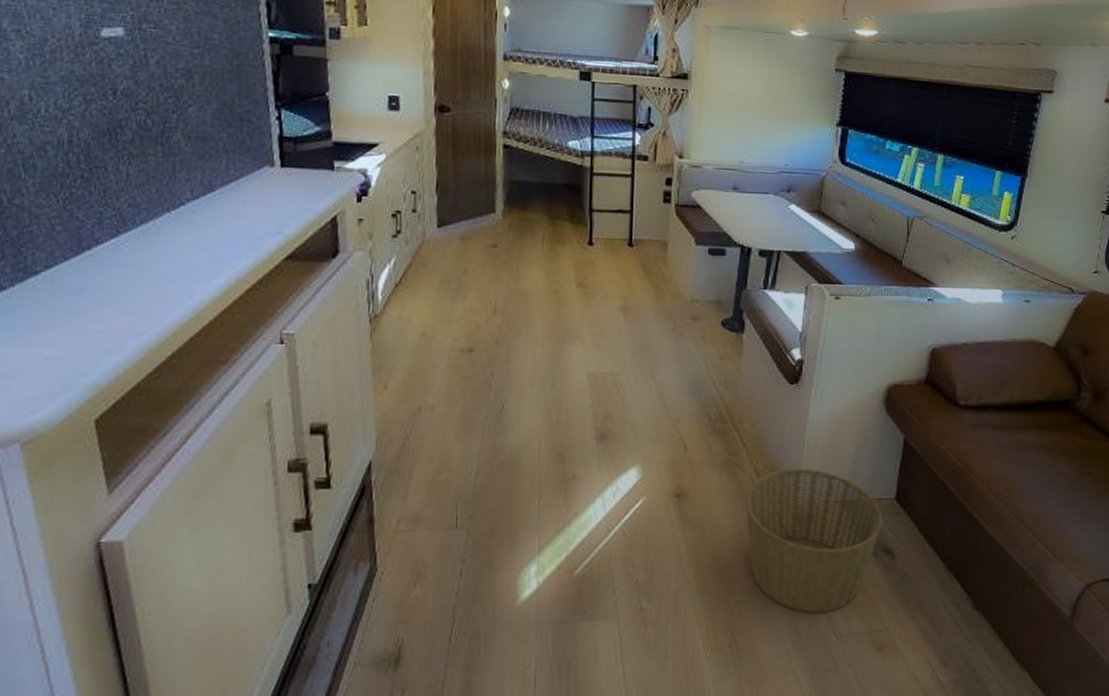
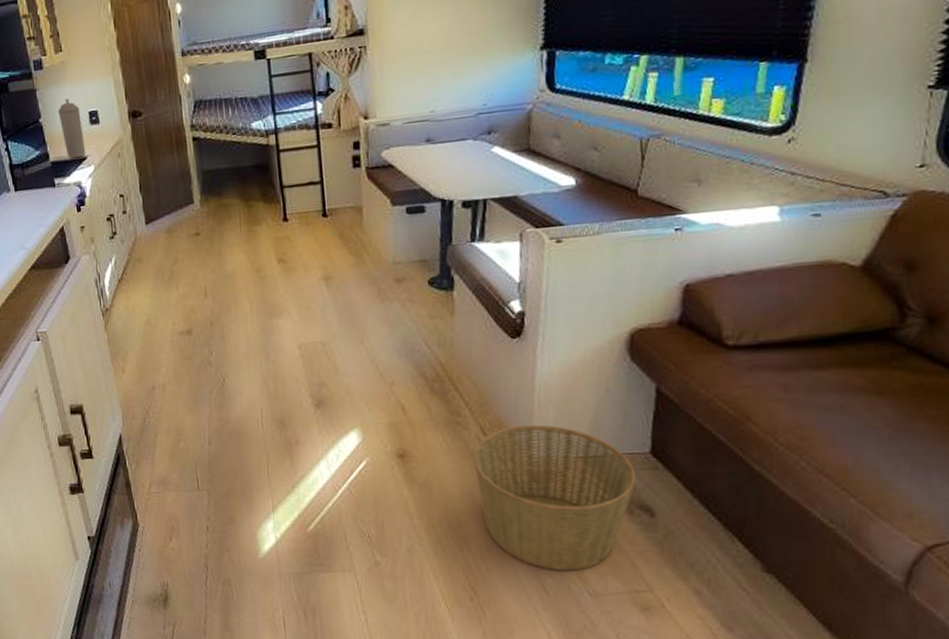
canister: none [350,76,379,143] -> present [57,98,86,159]

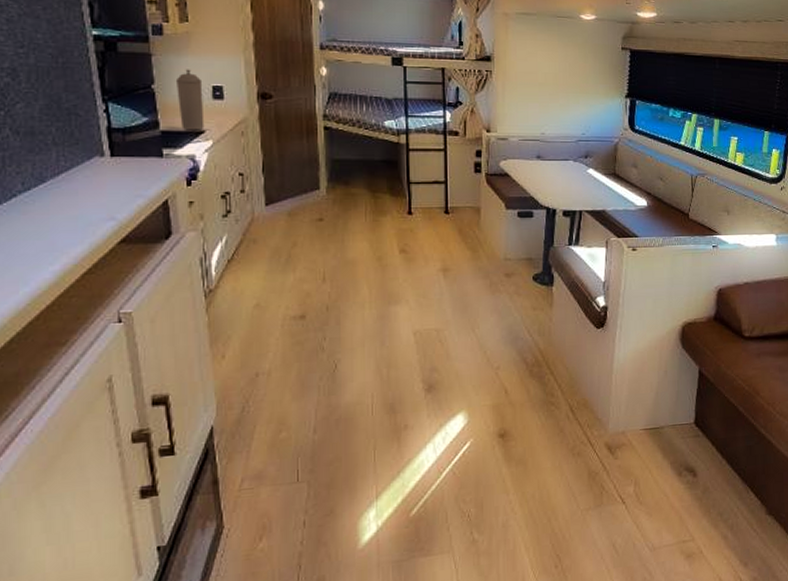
basket: present [473,424,636,571] -> none [563,402,684,531]

